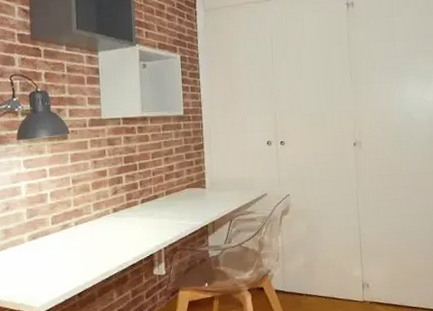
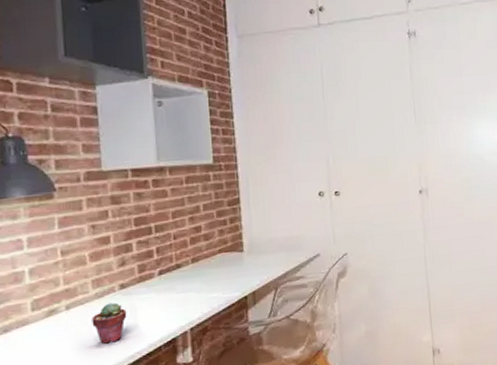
potted succulent: none [93,222,118,254] -> present [91,302,127,344]

